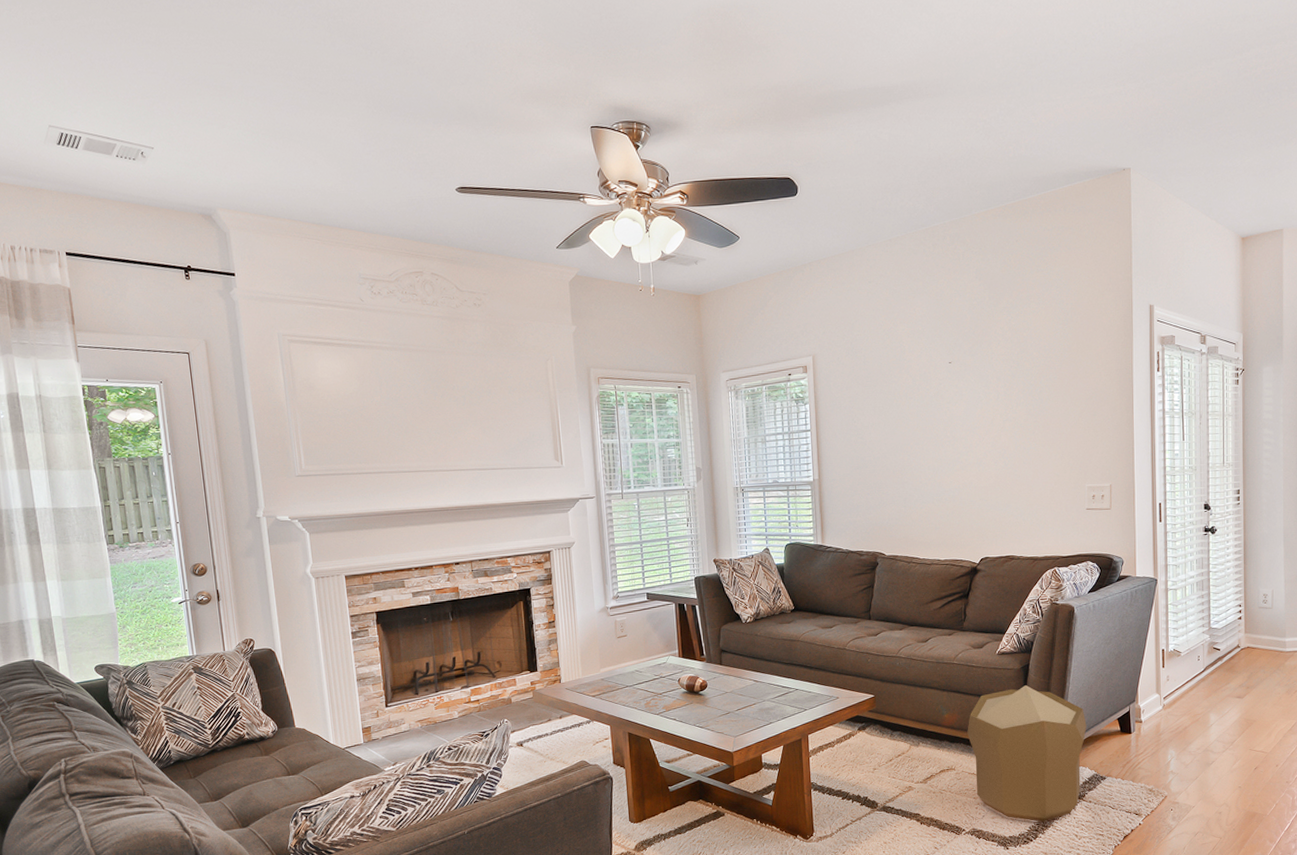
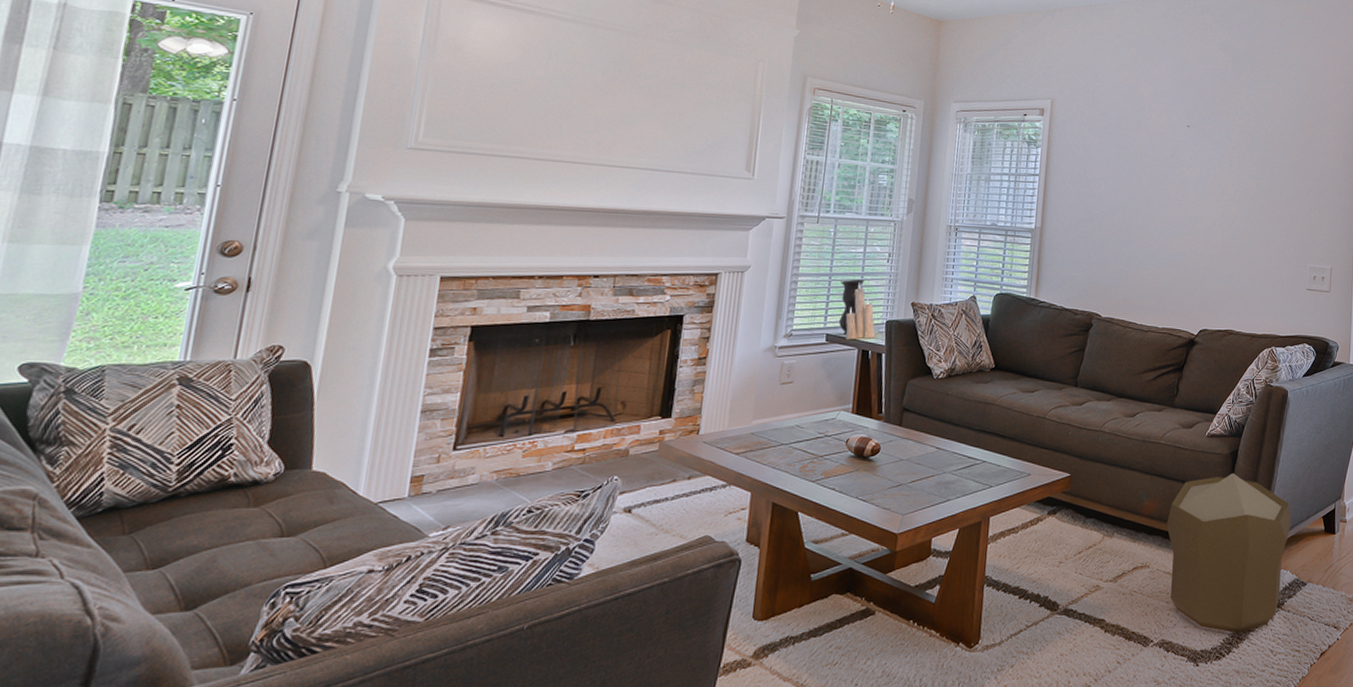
vase: none [651,544,670,592] -> present [839,279,864,334]
candle: none [660,546,688,596] -> present [845,282,876,340]

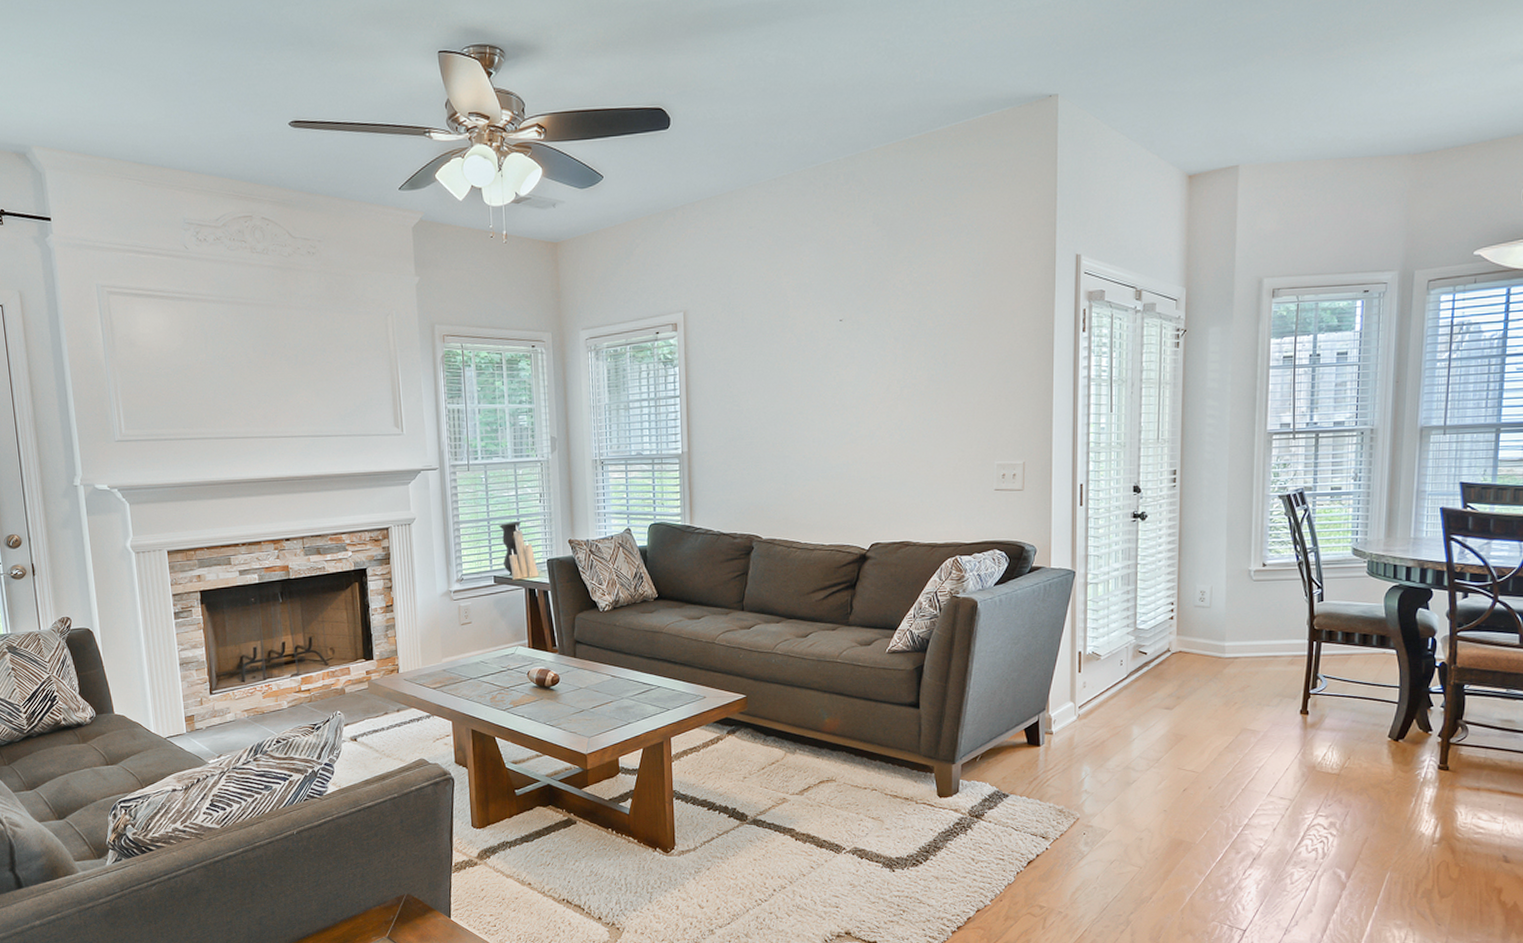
pouf: present [1167,473,1292,634] -> none [850,689,988,843]

